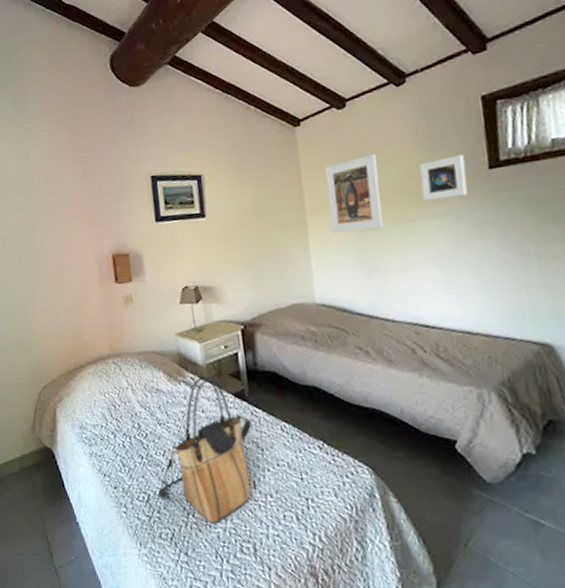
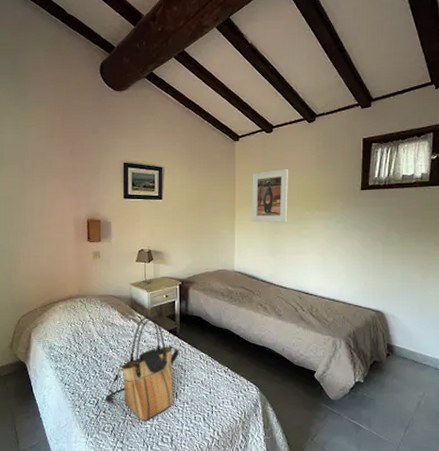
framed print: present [419,154,467,202] -> none [315,178,346,207]

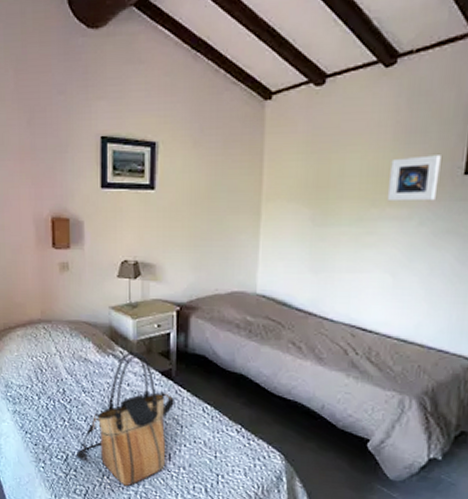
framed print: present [251,168,288,223] -> none [285,141,347,226]
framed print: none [315,178,346,207] -> present [387,155,441,202]

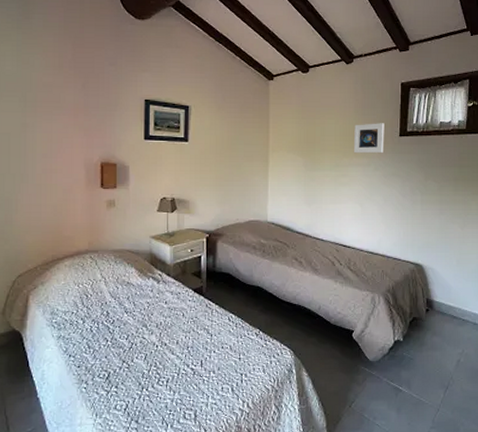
tote bag: present [77,351,174,486] -> none [118,273,205,395]

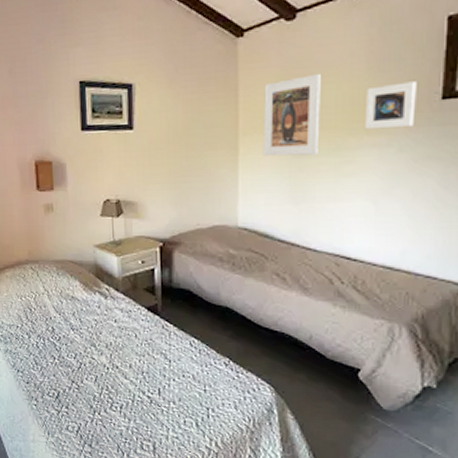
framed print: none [286,111,325,170] -> present [262,73,321,157]

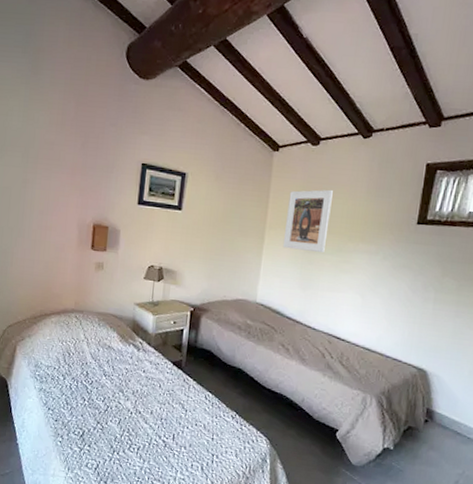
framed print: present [364,81,417,130] -> none [360,207,401,241]

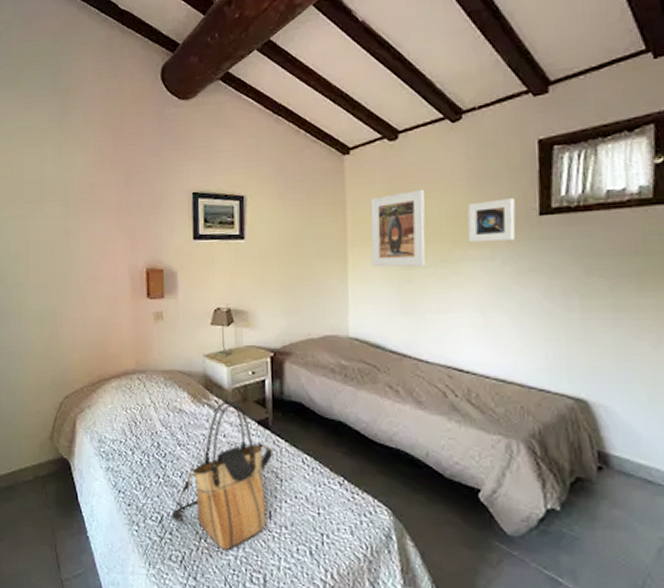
tote bag: none [92,342,182,462] -> present [172,400,272,550]
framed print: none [360,207,401,241] -> present [467,198,516,243]

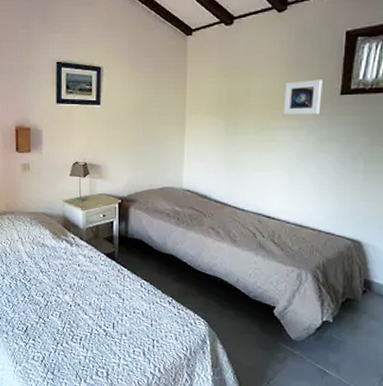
tote bag: present [172,400,272,550] -> none [35,237,117,352]
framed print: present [370,189,426,268] -> none [204,68,251,134]

